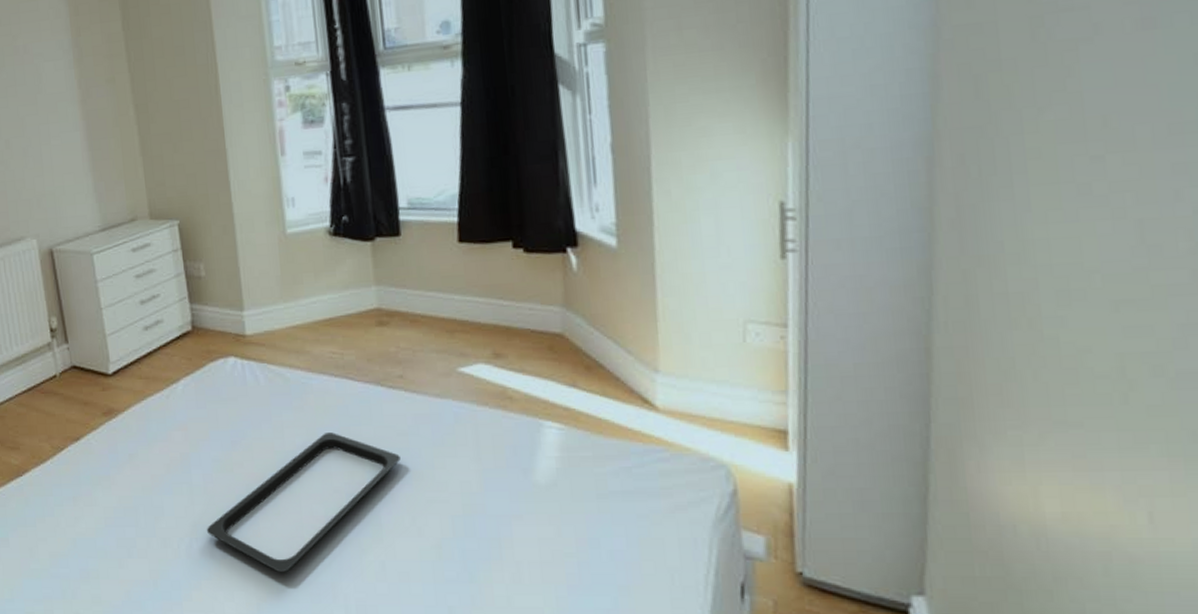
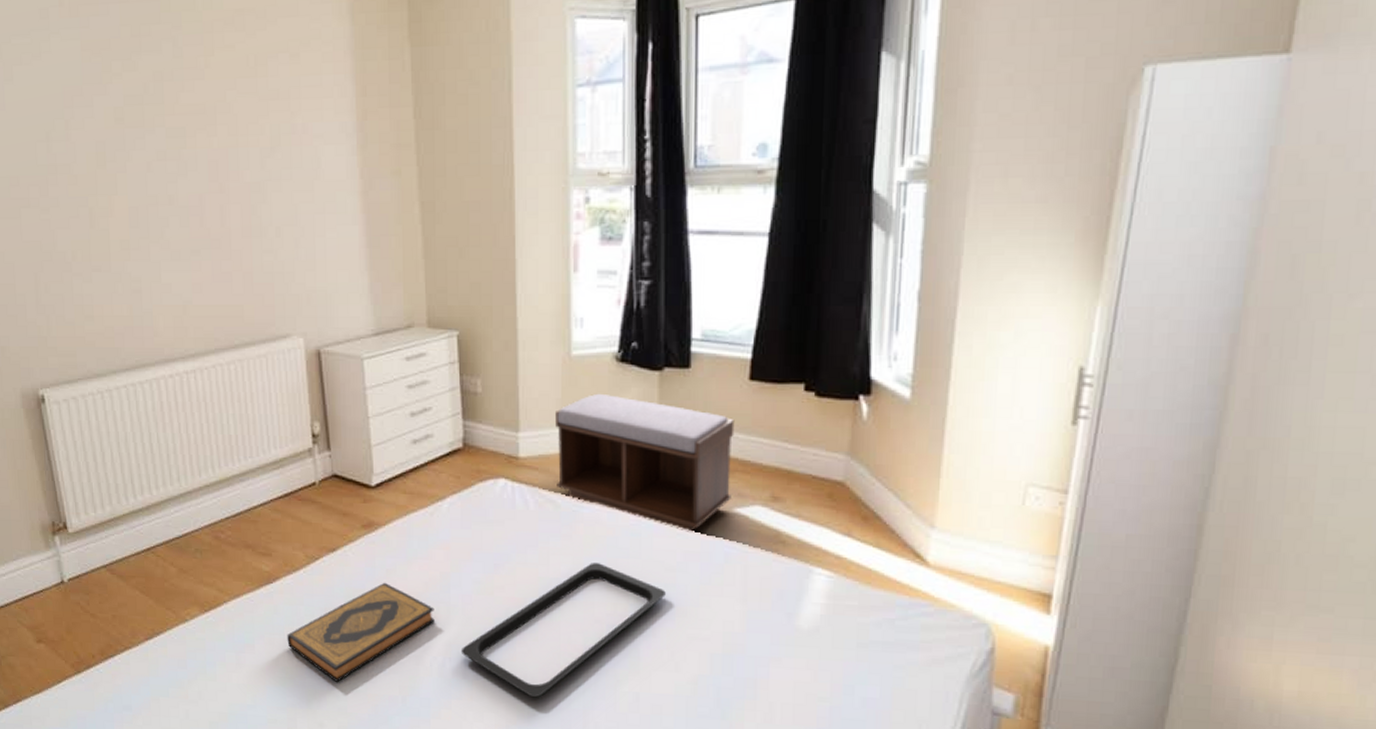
hardback book: none [39,467,179,571] -> present [287,582,435,683]
bench: none [276,267,454,395] -> present [555,393,735,532]

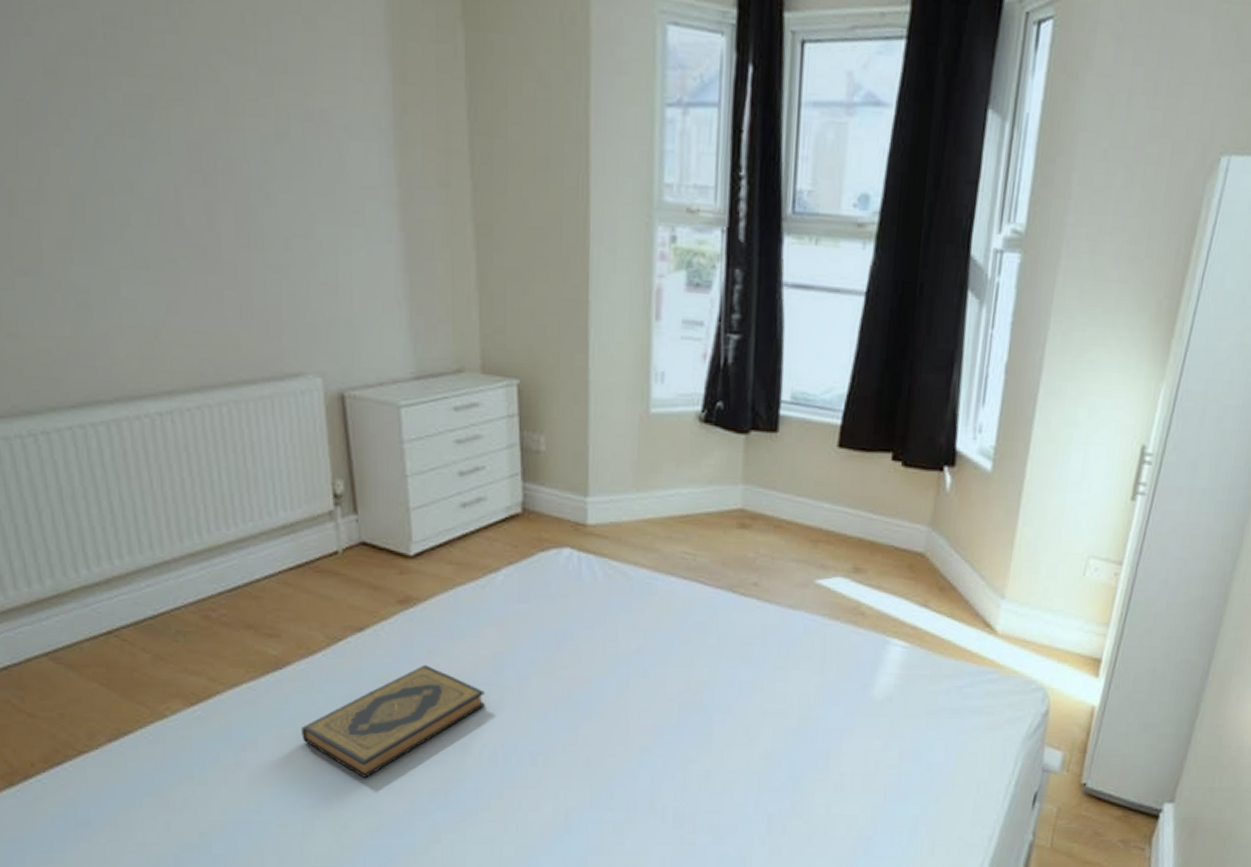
serving tray: present [460,563,666,698] -> none [515,638,742,782]
bench: present [555,393,735,532] -> none [629,456,821,605]

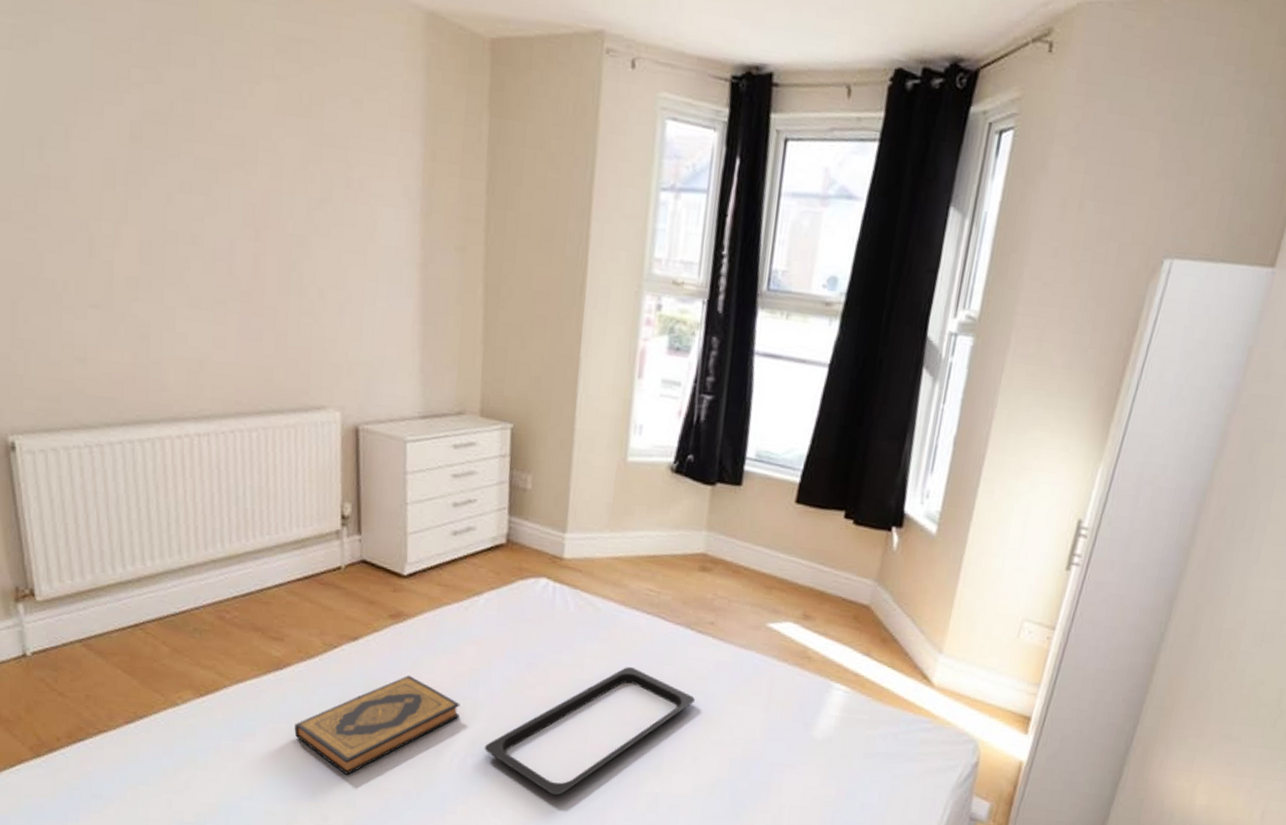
serving tray: none [515,638,742,782] -> present [484,667,695,796]

